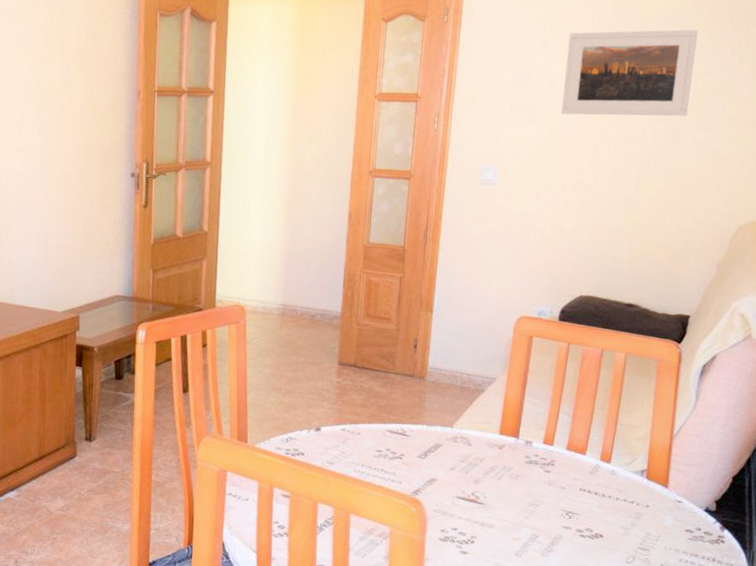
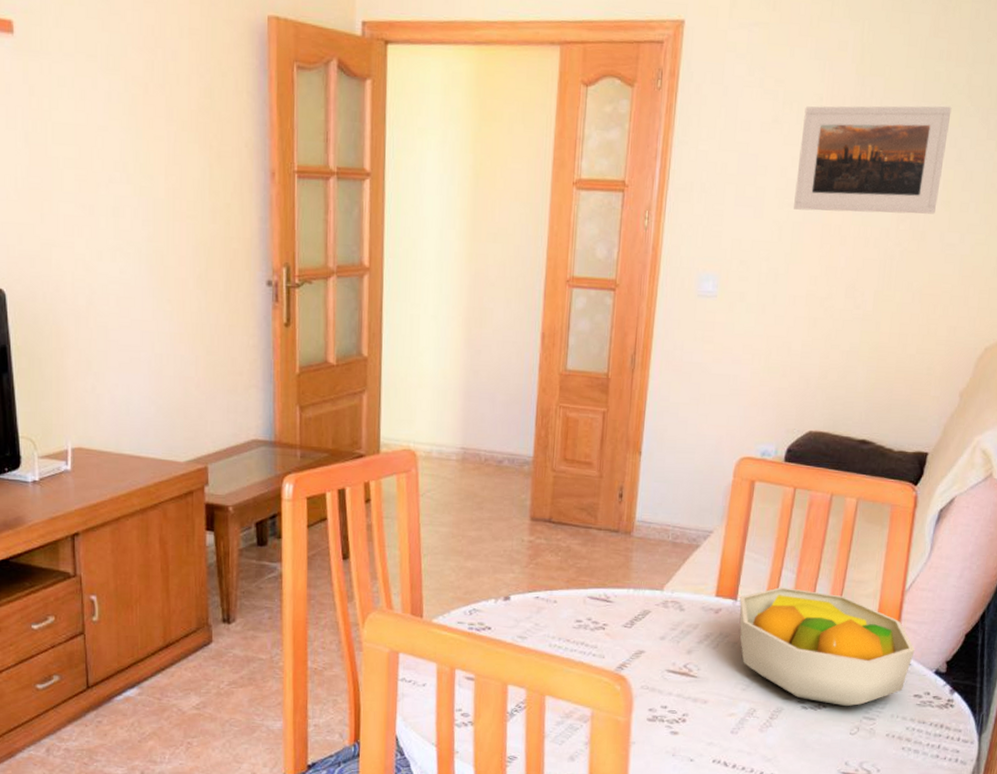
fruit bowl: none [521,428,685,538] -> present [739,587,915,707]

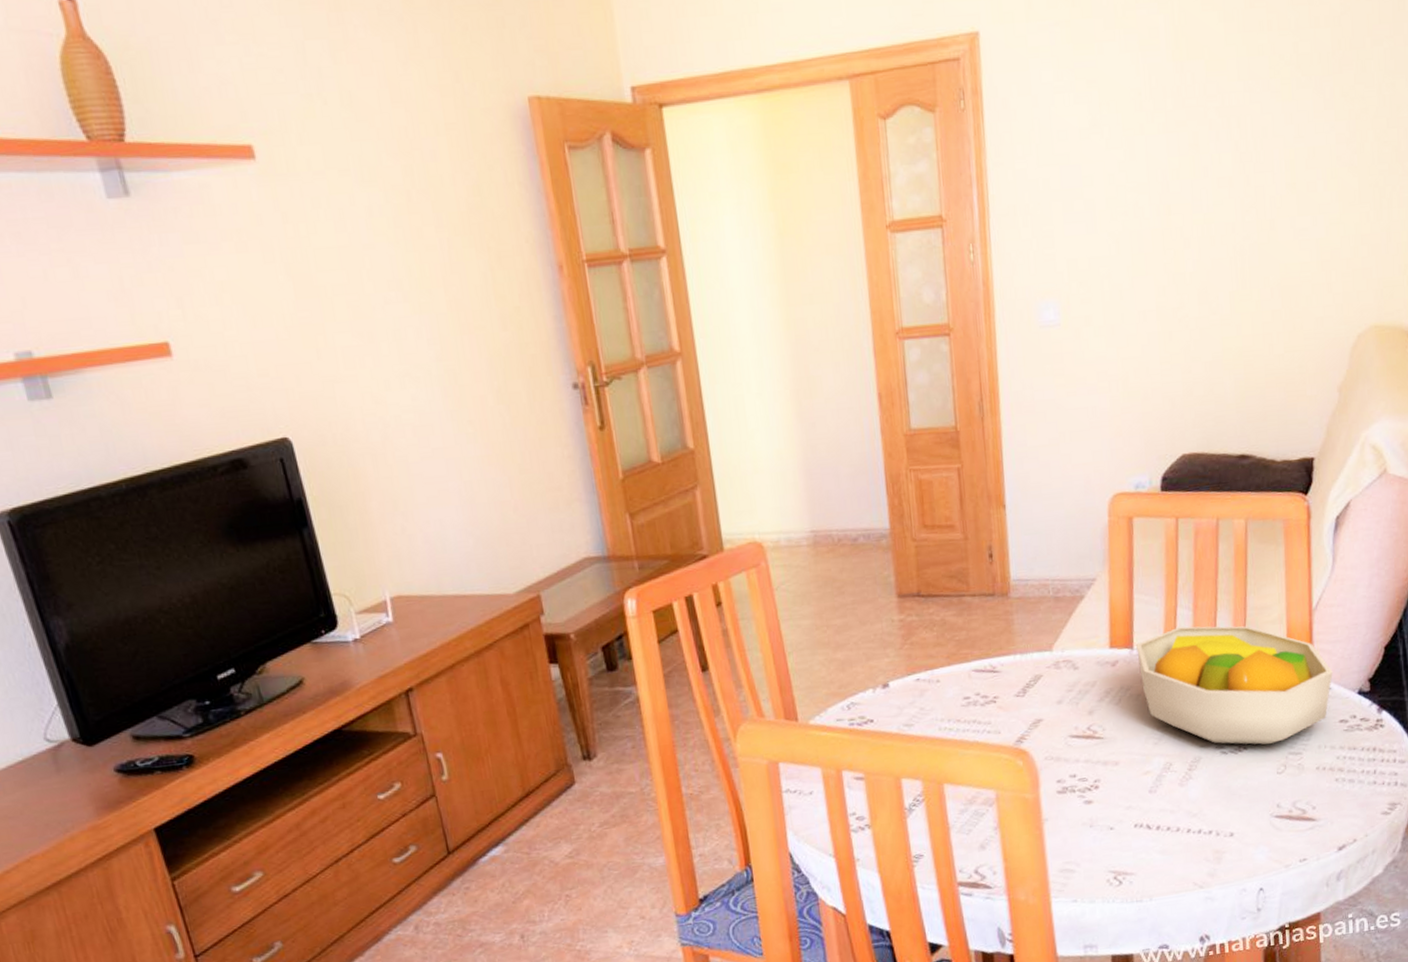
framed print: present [794,106,952,214] -> none [1123,80,1282,218]

